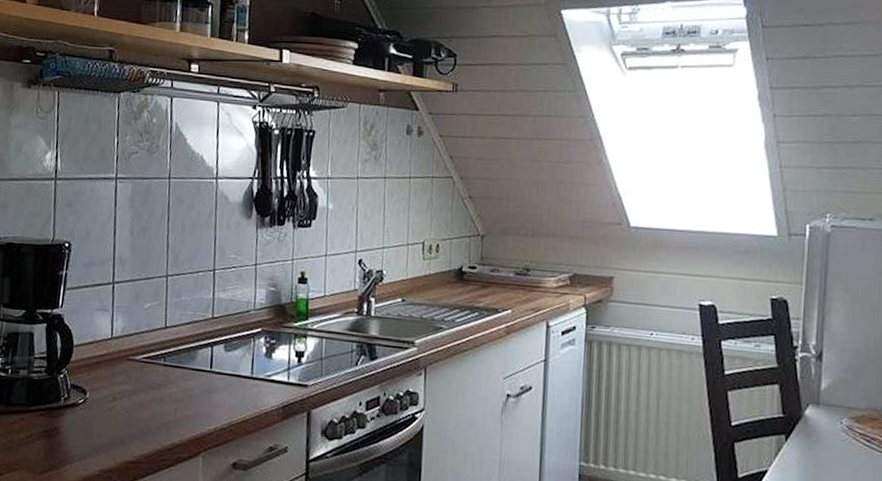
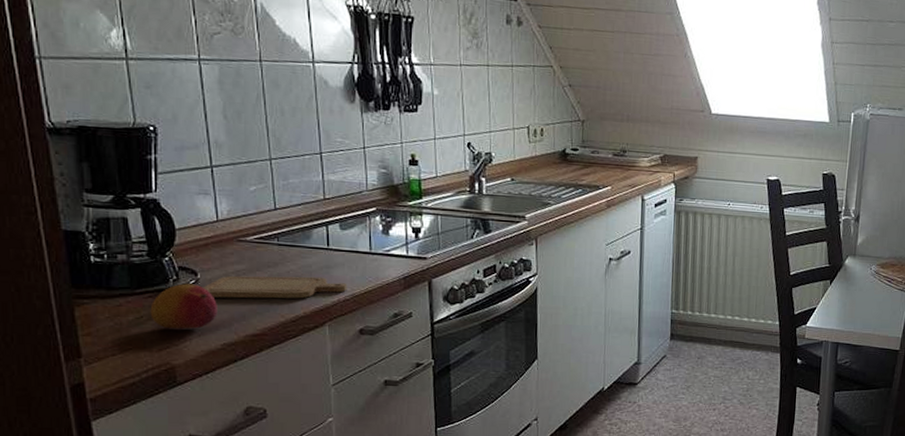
fruit: none [39,402,101,452] -> present [150,283,217,330]
chopping board: none [89,396,226,425] -> present [203,275,347,299]

